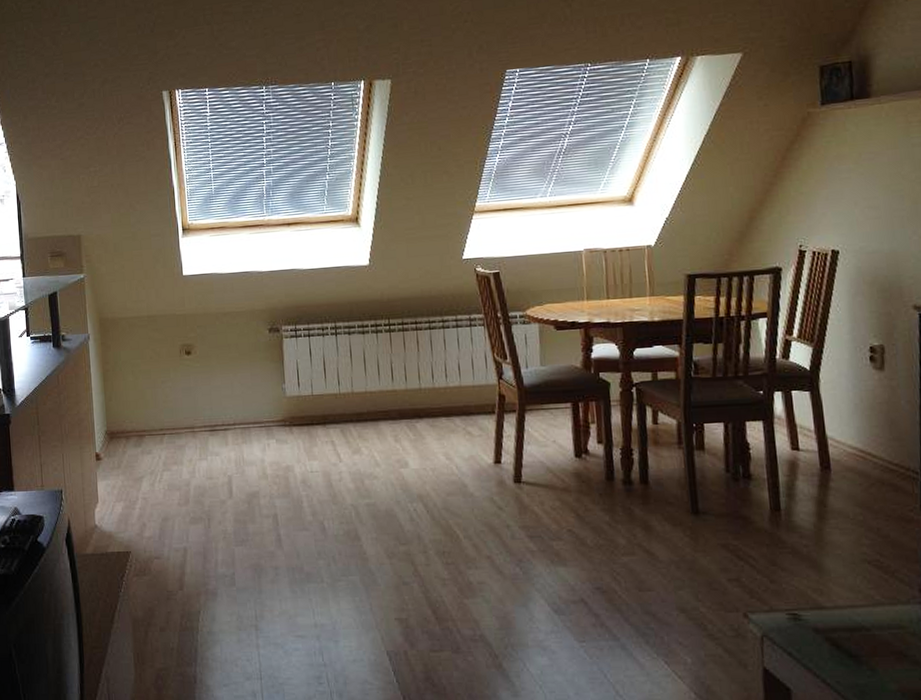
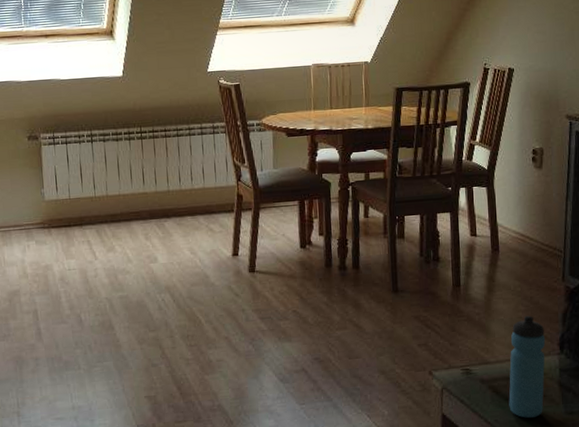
water bottle: none [852,551,904,684] -> present [509,315,546,419]

